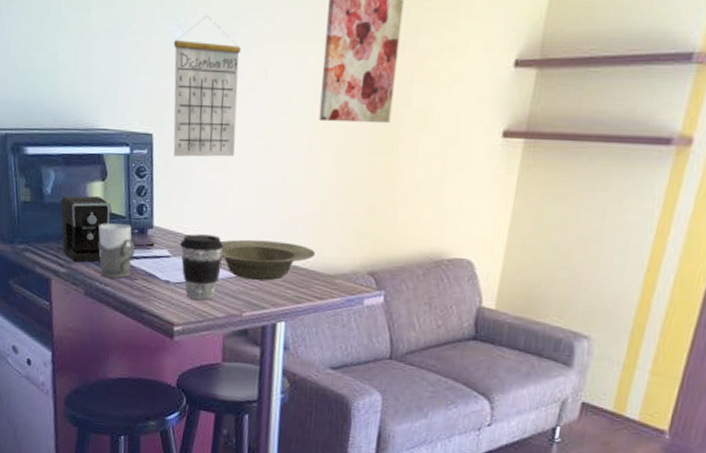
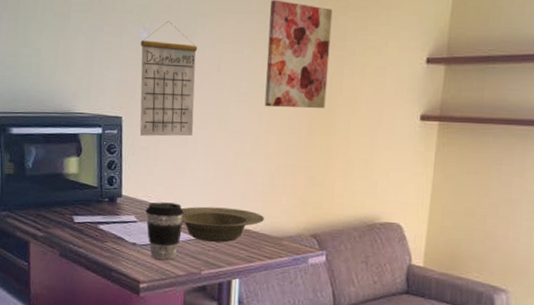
coffee maker: present [60,195,155,263] -> none [40,169,124,227]
mug: present [98,223,135,278] -> none [73,193,106,241]

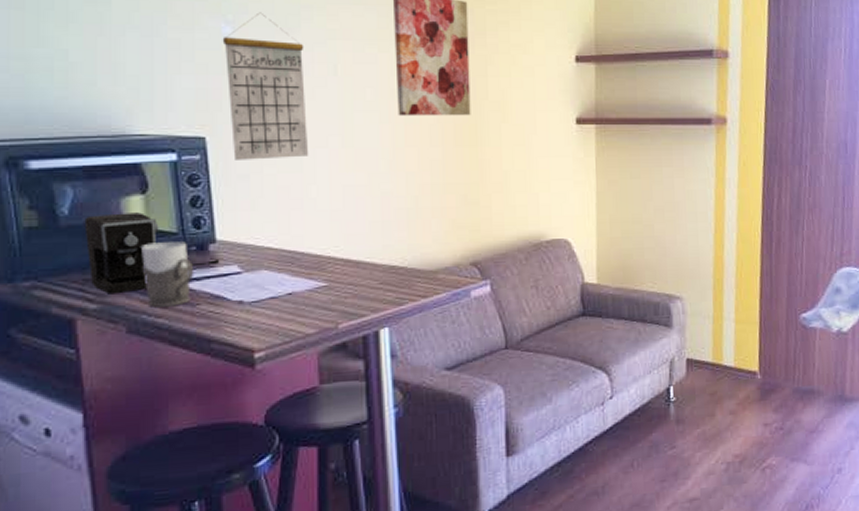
coffee maker: none [40,169,124,227] -> present [84,212,220,295]
mug: none [73,193,106,241] -> present [142,242,194,307]
coffee cup: present [145,202,185,261] -> none [253,243,308,319]
bowl: present [181,206,264,243] -> none [304,241,412,287]

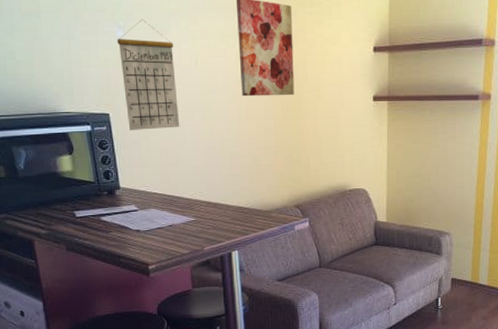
coffee maker: present [84,212,220,295] -> none [34,168,124,224]
mug: present [142,242,194,307] -> none [72,188,107,233]

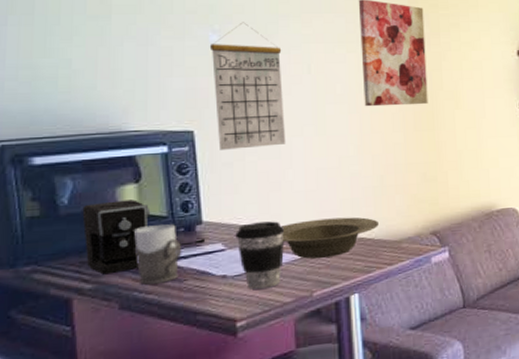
coffee maker: none [34,168,124,224] -> present [82,199,206,275]
mug: none [72,188,107,233] -> present [134,224,182,285]
coffee cup: none [145,190,181,243] -> present [235,221,285,290]
bowl: none [179,189,253,221] -> present [282,217,379,259]

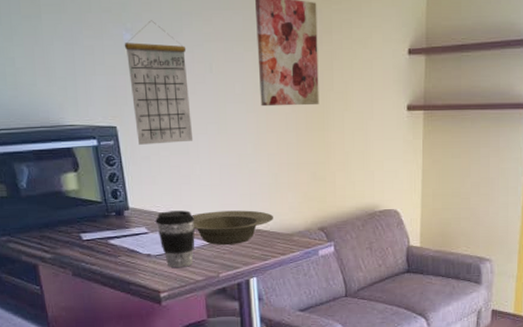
coffee maker: present [82,199,206,275] -> none [37,186,133,247]
mug: present [134,224,182,285] -> none [78,209,115,258]

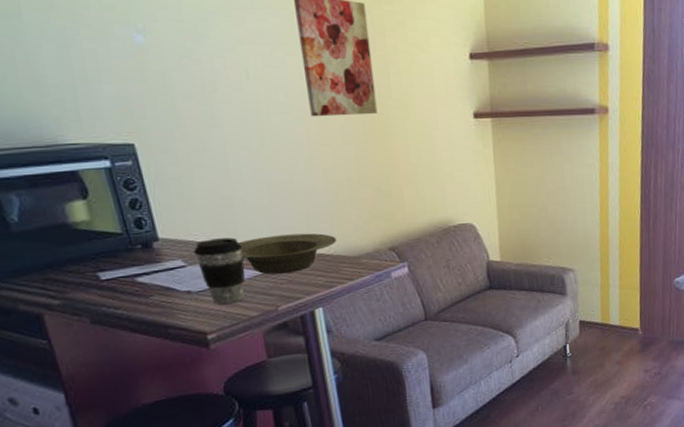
calendar: present [124,20,194,145] -> none [135,20,233,164]

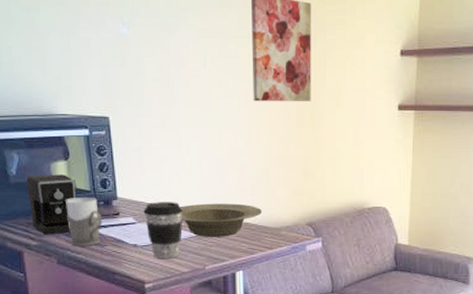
coffee maker: none [34,216,165,291] -> present [26,174,121,235]
mug: none [91,241,144,301] -> present [66,198,103,246]

